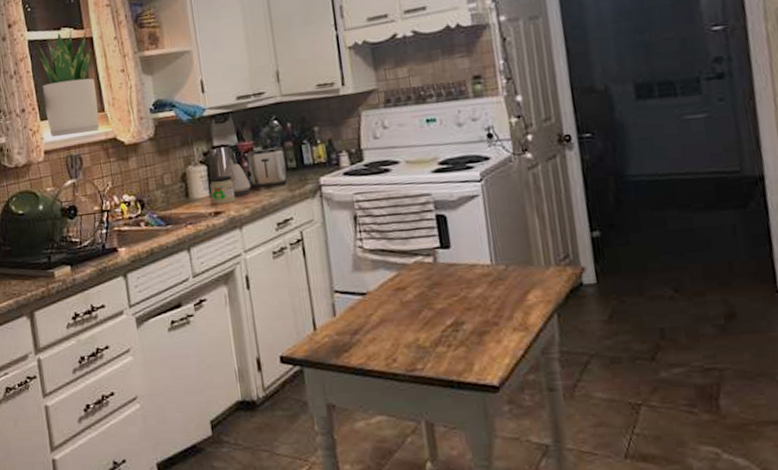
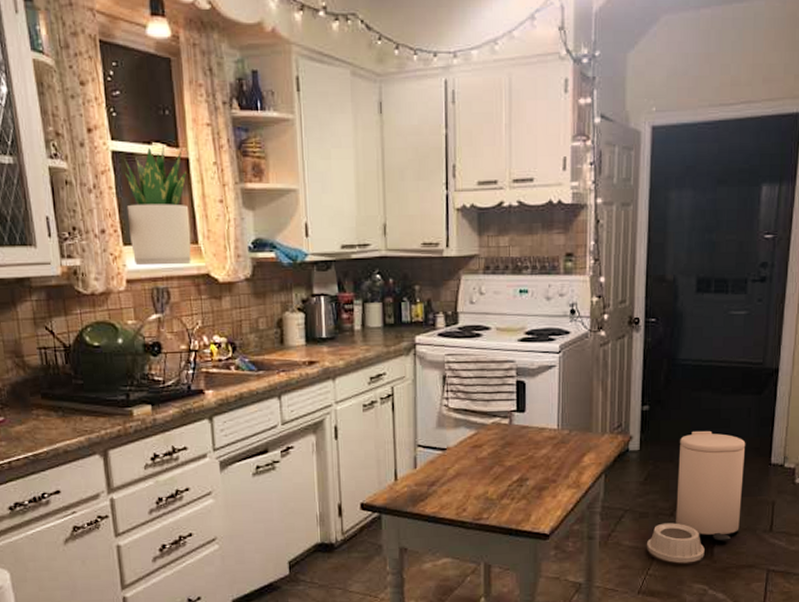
jar: present [209,175,236,205] -> none [306,325,331,354]
kettle: present [222,148,251,198] -> none [319,298,348,349]
toaster: present [245,146,288,190] -> none [343,301,385,342]
pet bowl: none [625,368,708,422] -> present [646,523,705,566]
pedal bin: none [647,255,751,391] -> present [676,430,746,542]

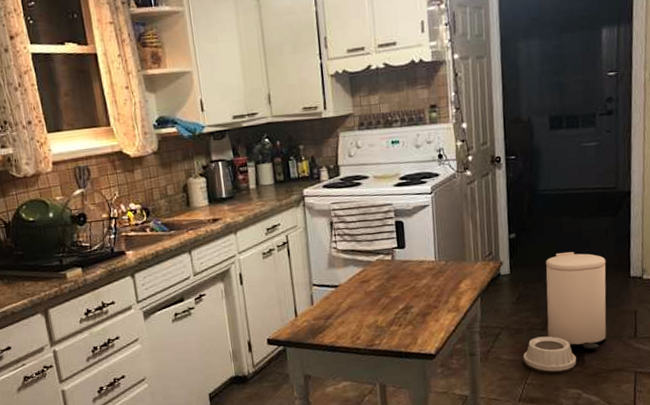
planter: present [124,145,192,266] -> none [42,44,106,149]

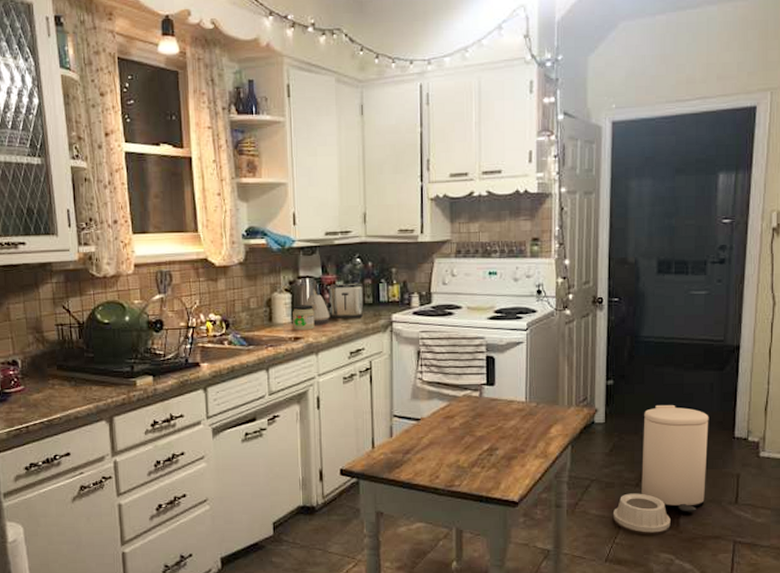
jar: none [208,187,231,213] -> present [292,305,315,330]
kettle: none [219,163,245,207] -> present [304,280,330,326]
toaster: none [240,162,277,200] -> present [326,283,364,320]

